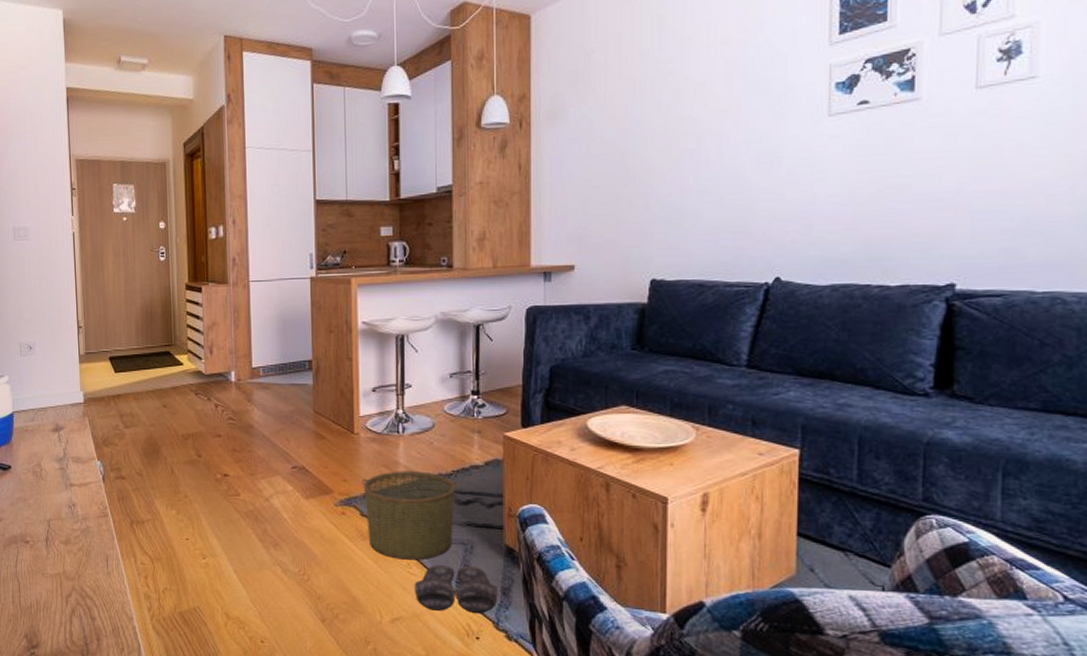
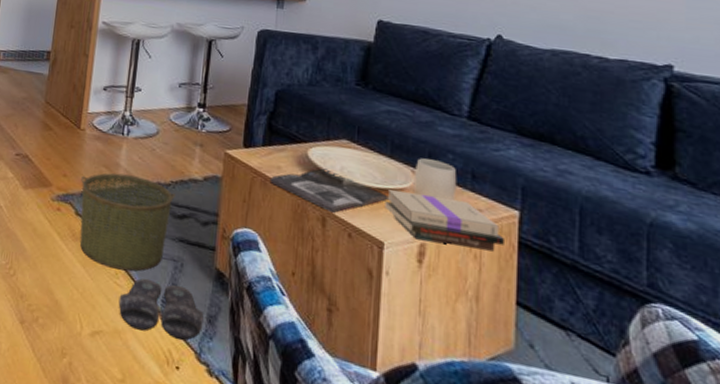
magazine: none [551,436,670,477] -> present [269,168,388,213]
books: none [667,447,785,492] -> present [385,189,504,252]
mug: none [694,412,738,450] -> present [413,158,457,202]

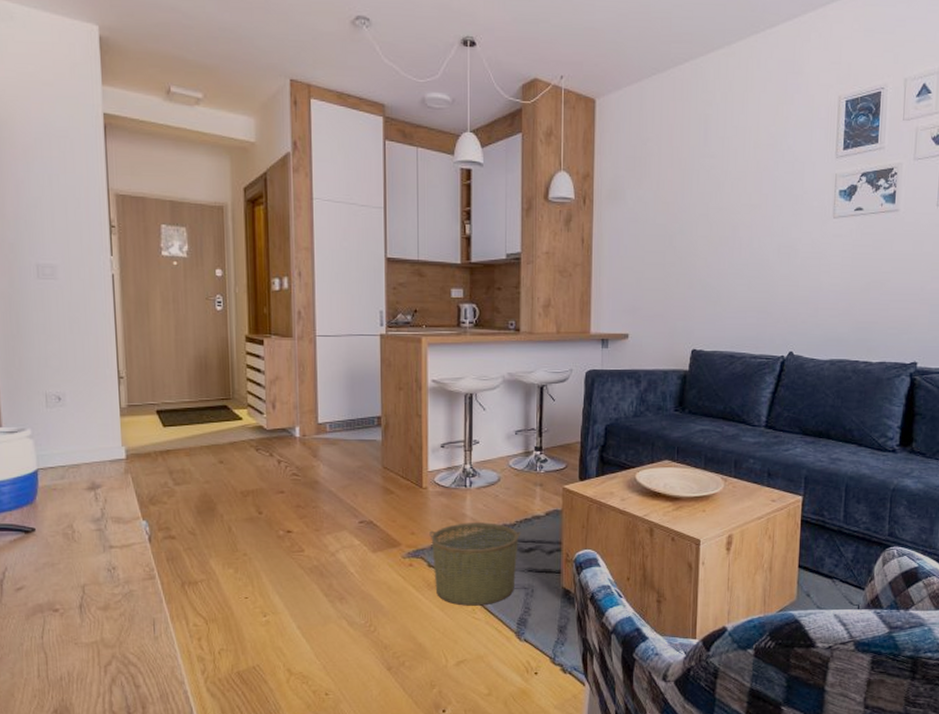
slippers: present [118,278,204,340] -> none [478,608,555,651]
magazine: present [269,168,388,213] -> none [604,488,703,523]
books: present [385,189,504,252] -> none [700,496,791,533]
mug: present [413,158,457,202] -> none [722,466,757,498]

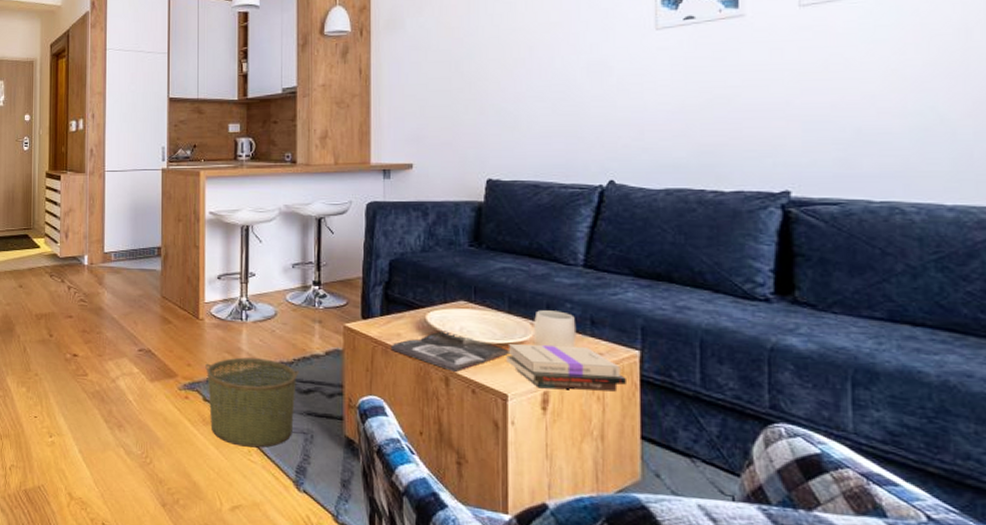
magazine: none [604,488,703,523] -> present [390,331,509,372]
books: none [700,496,791,533] -> present [506,344,626,392]
mug: none [722,466,757,498] -> present [533,310,577,349]

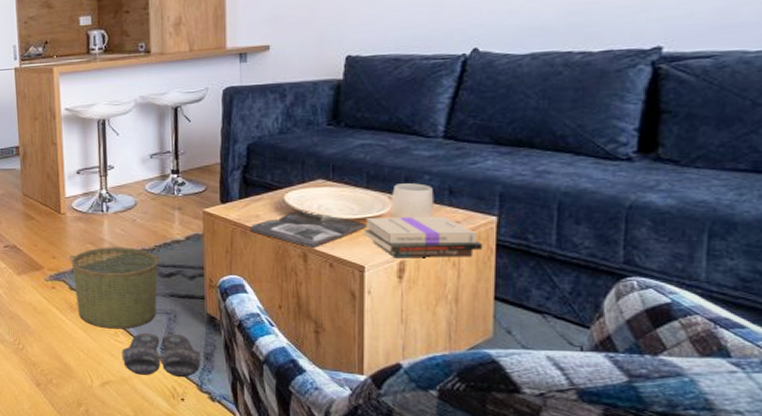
slippers: none [254,452,338,505] -> present [121,332,201,377]

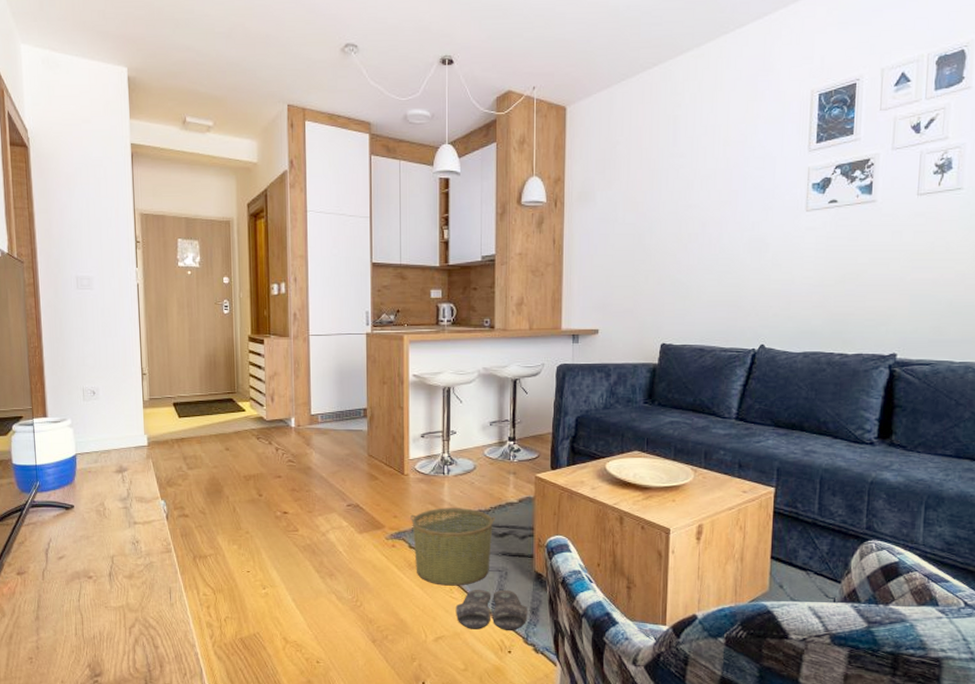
magazine: present [249,209,367,248] -> none [575,477,673,512]
books: present [364,217,482,258] -> none [670,486,763,523]
mug: present [390,183,434,219] -> none [692,457,727,488]

